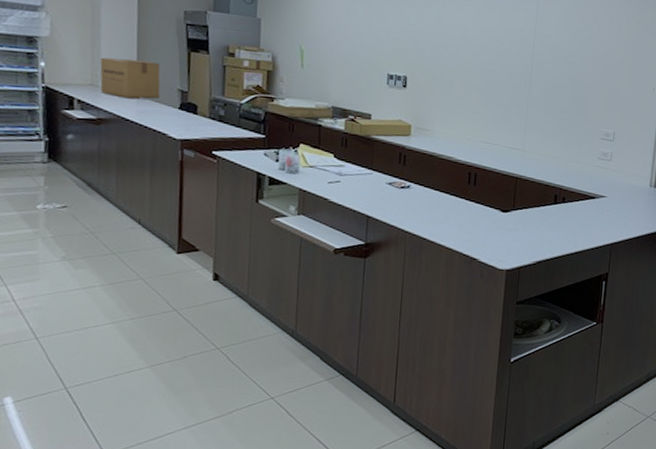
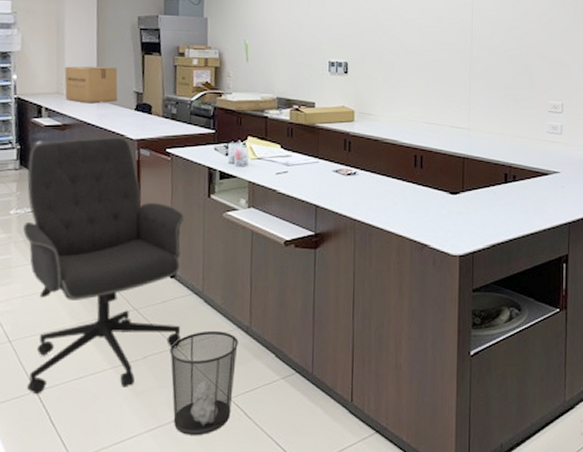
office chair: none [52,134,231,390] -> present [23,137,185,394]
waste bin: none [211,334,283,432] -> present [170,331,238,435]

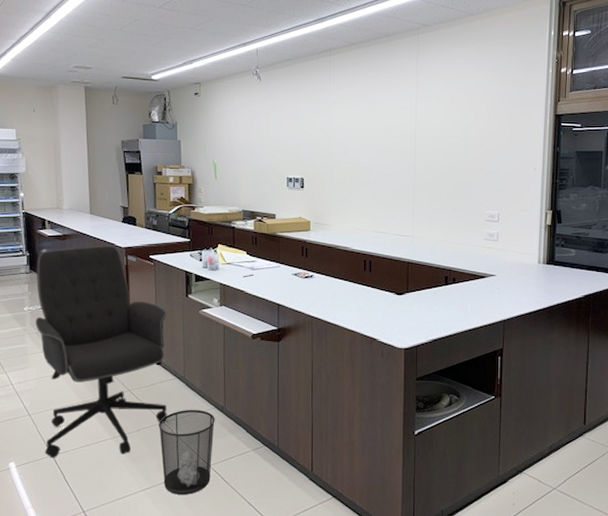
box: present [64,66,118,104] -> none [62,184,107,217]

